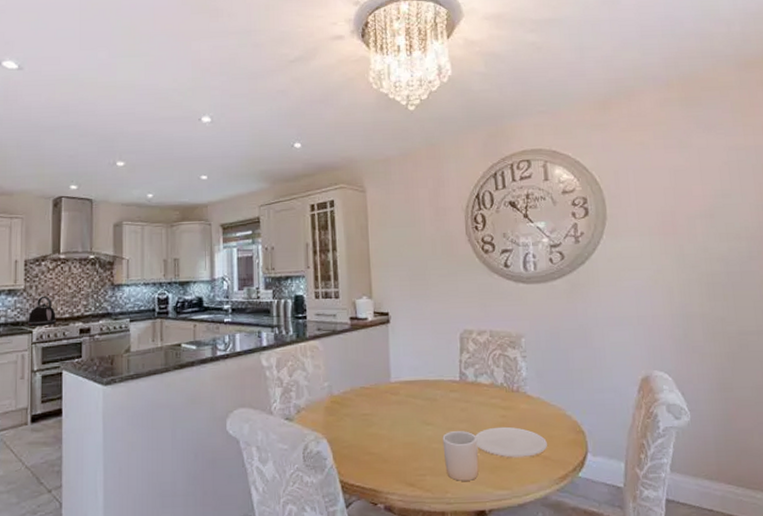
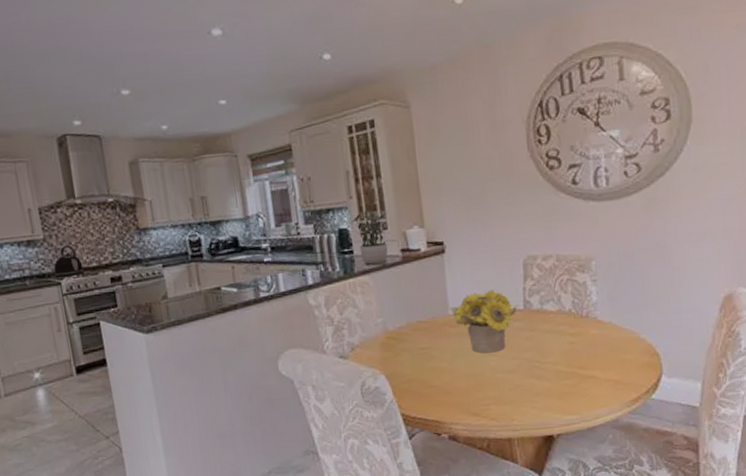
potted plant: none [307,280,338,330] -> present [351,211,388,265]
sunflower: none [392,360,454,423] -> present [450,290,517,354]
mug: present [442,431,479,481] -> none [506,359,547,409]
plate: present [475,426,547,459] -> none [541,353,619,385]

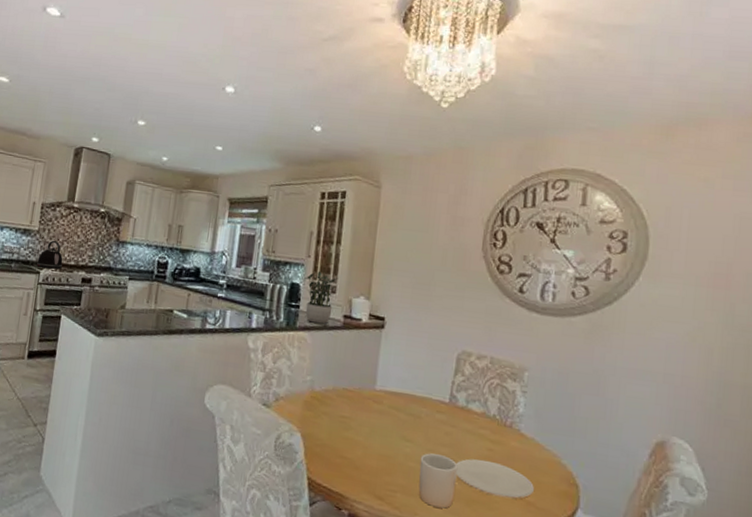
sunflower: present [450,290,517,354] -> none [377,374,443,440]
mug: none [506,359,547,409] -> present [418,453,458,509]
plate: none [541,353,619,385] -> present [456,458,534,500]

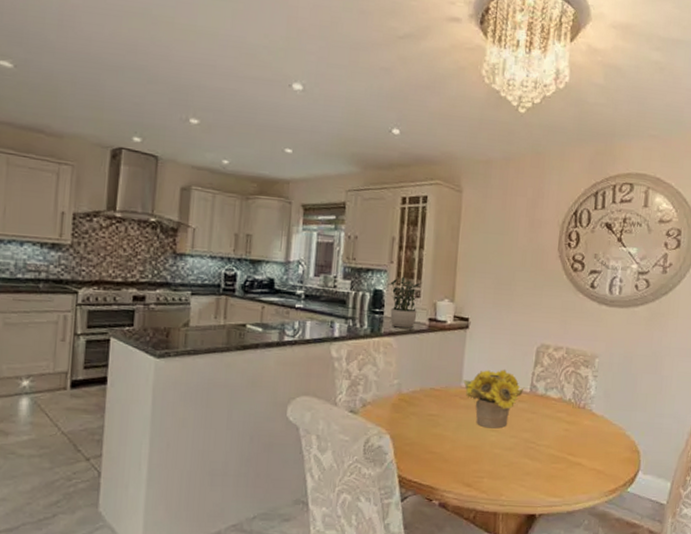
kettle: present [36,240,63,269] -> none [73,255,107,288]
sunflower: none [377,374,443,440] -> present [463,370,525,429]
mug: present [418,453,458,509] -> none [503,439,539,486]
plate: present [456,458,534,500] -> none [536,439,604,471]

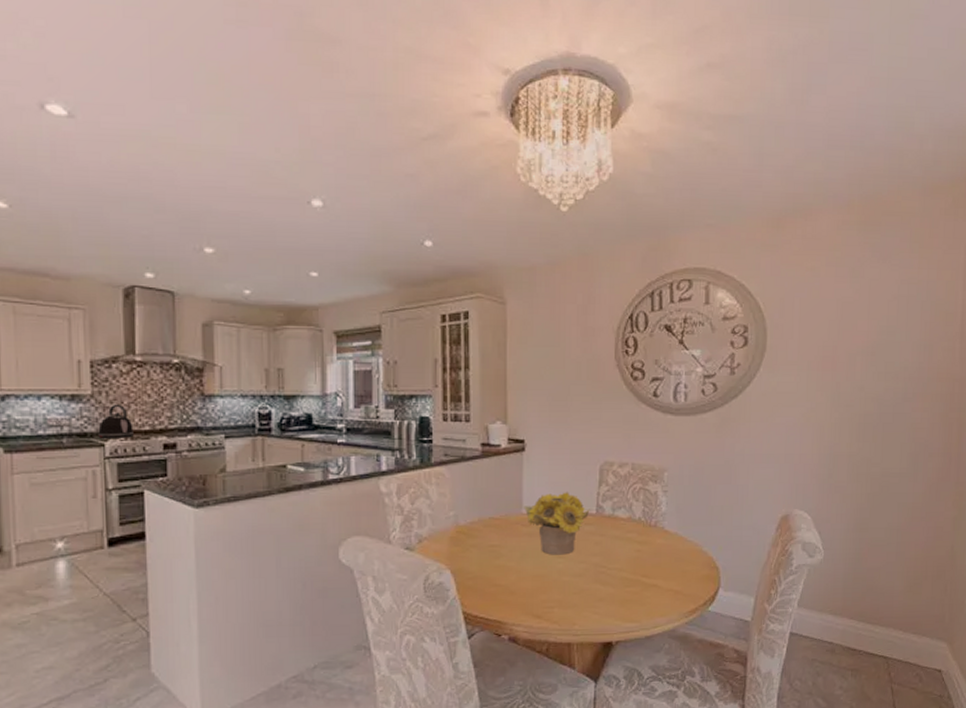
kettle: none [73,255,107,288] -> present [98,404,134,438]
potted plant: present [387,277,421,328] -> none [434,401,470,456]

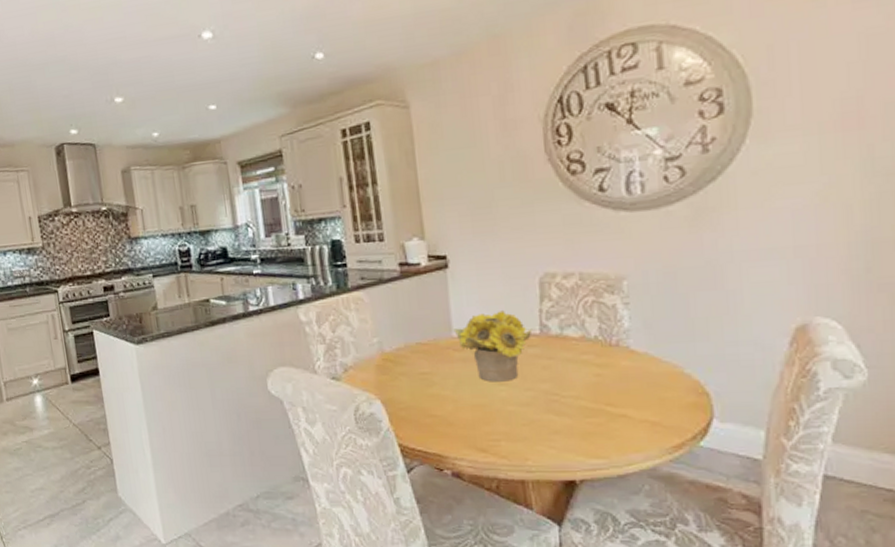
kettle: present [98,404,134,438] -> none [51,253,79,285]

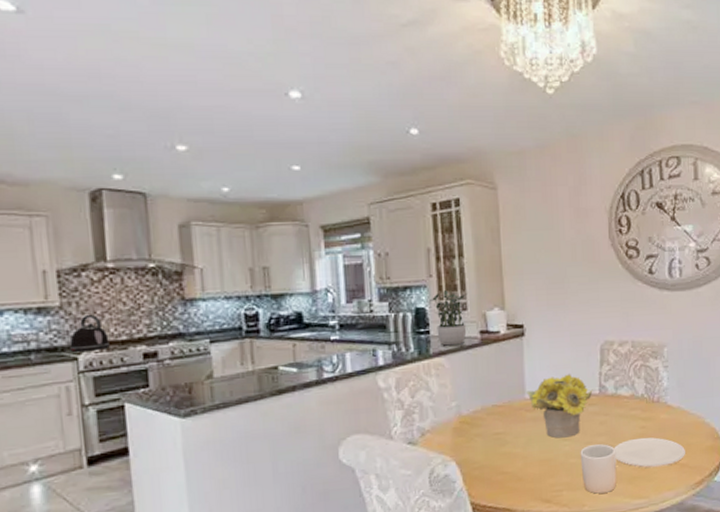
kettle: none [51,253,79,285] -> present [69,314,110,352]
potted plant: none [344,221,385,279] -> present [429,290,467,346]
mug: none [519,392,567,448] -> present [580,444,617,494]
plate: none [561,387,657,424] -> present [614,437,685,469]

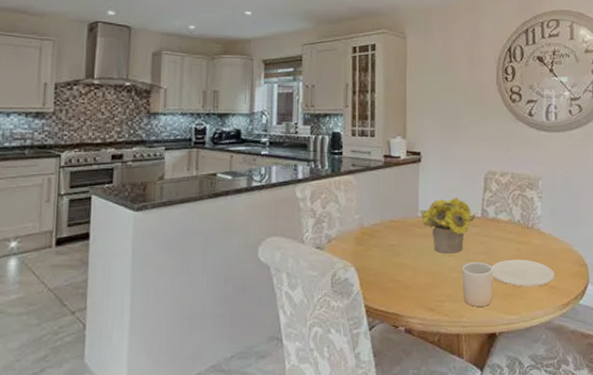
kettle: present [69,314,110,352] -> none [56,120,87,150]
potted plant: present [429,290,467,346] -> none [344,119,375,166]

